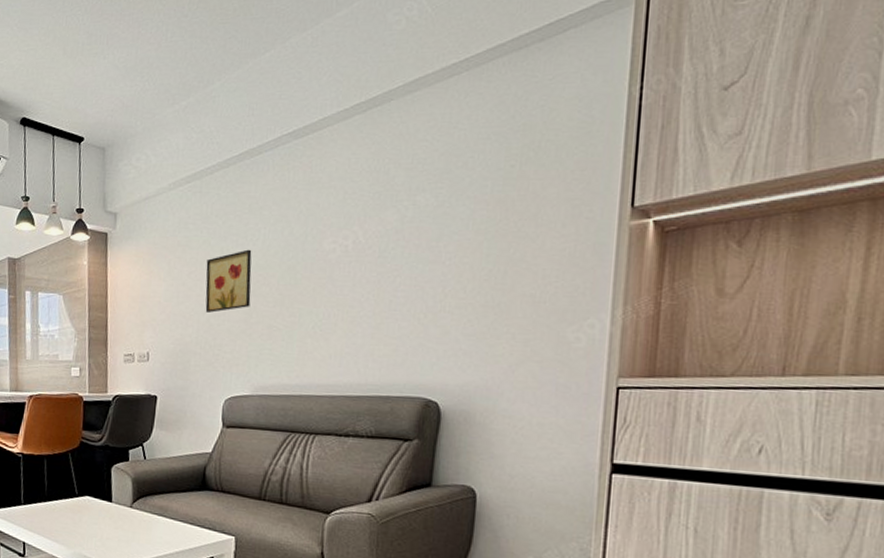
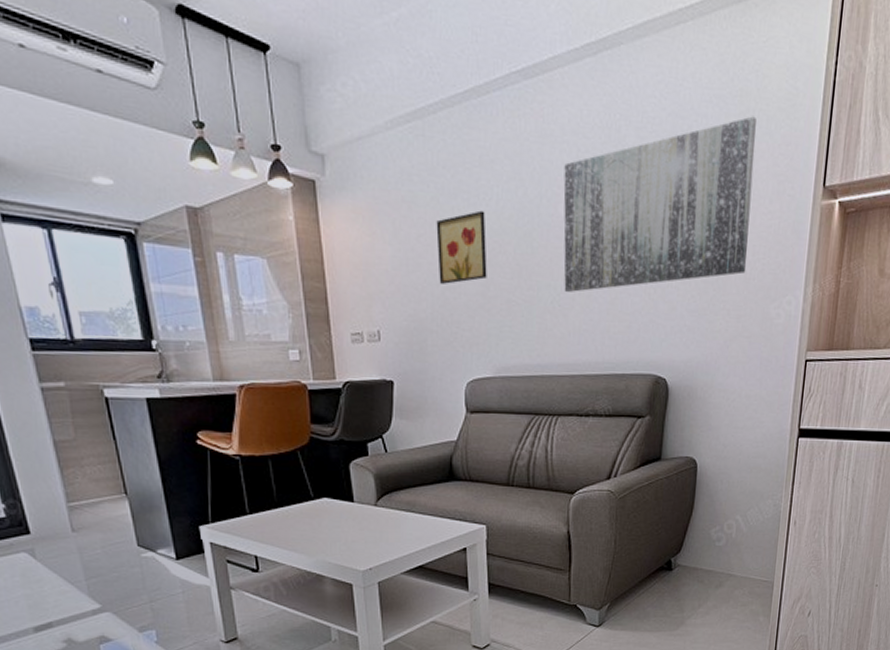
wall art: none [326,147,543,318] -> present [563,116,756,292]

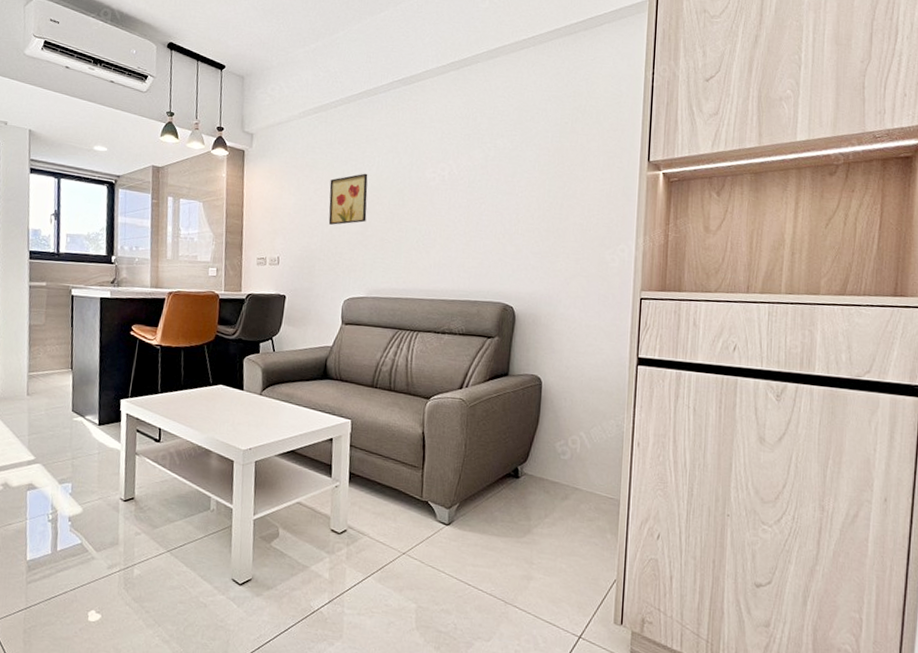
wall art: present [563,116,756,292] -> none [427,110,588,235]

